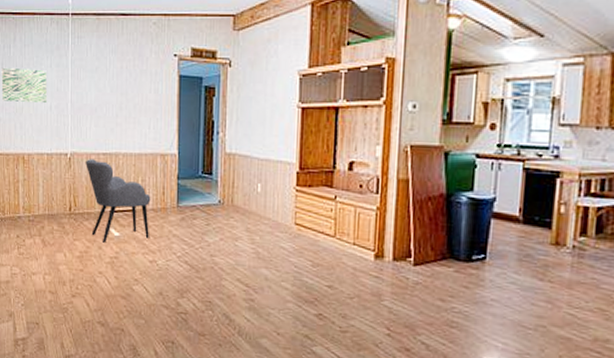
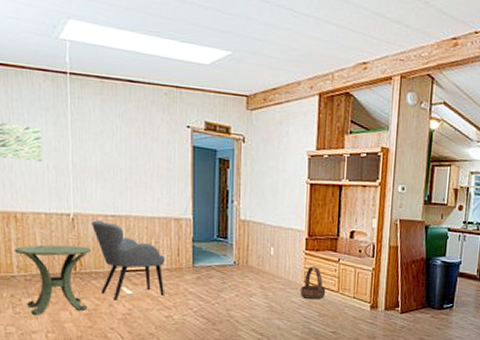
side table: none [21,185,84,256] -> present [14,244,91,315]
basket: none [291,205,321,246] -> present [301,266,326,300]

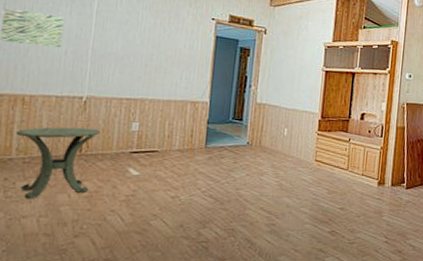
armchair: present [92,220,165,301] -> none [104,103,178,182]
basket: present [301,266,326,300] -> none [311,146,336,178]

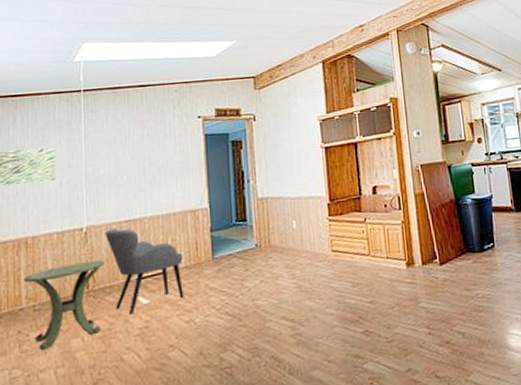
armchair: none [104,103,178,182] -> present [105,228,184,315]

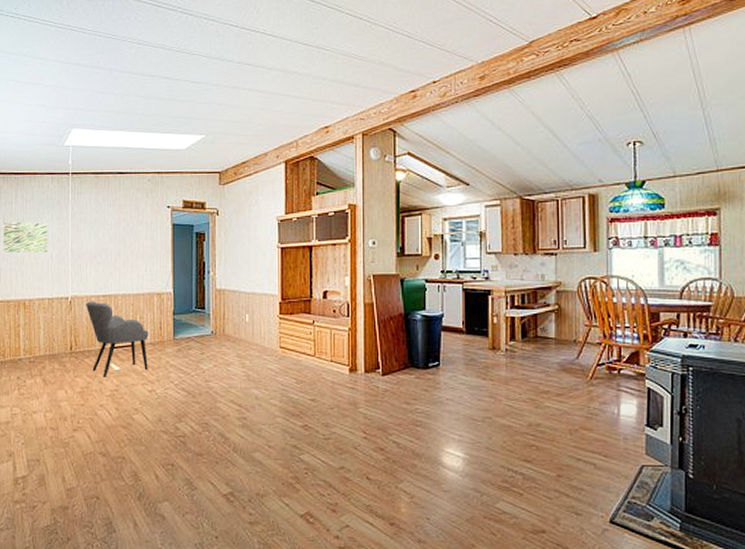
side table: present [23,260,104,350] -> none [22,327,85,395]

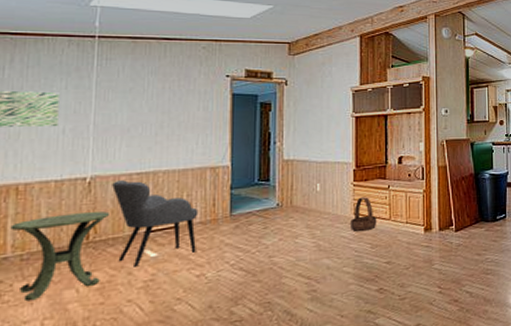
side table: none [22,327,85,395] -> present [10,211,109,300]
basket: none [277,331,302,366] -> present [350,197,377,232]

